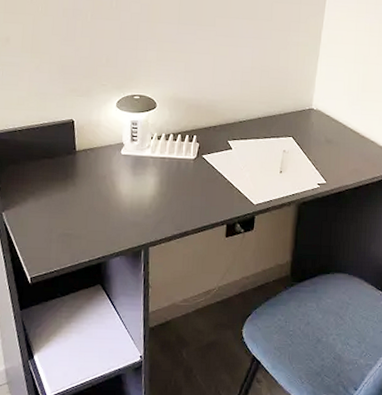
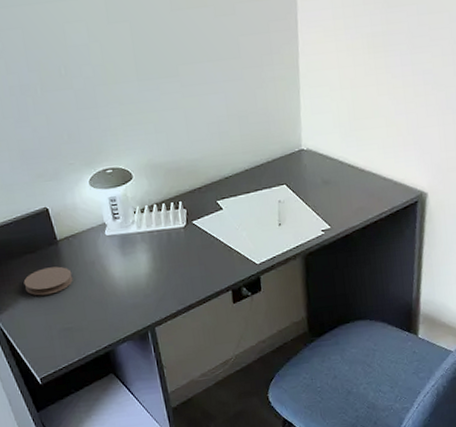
coaster: none [36,174,83,200] -> present [23,266,73,296]

